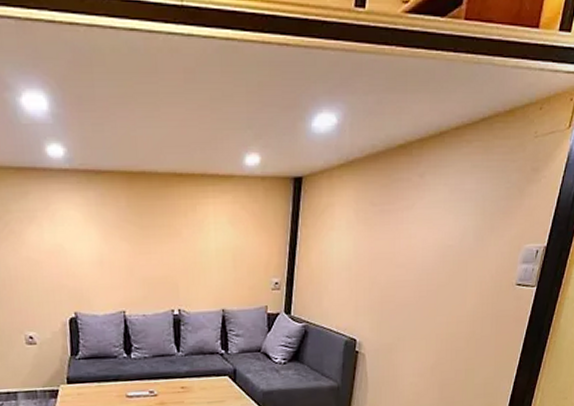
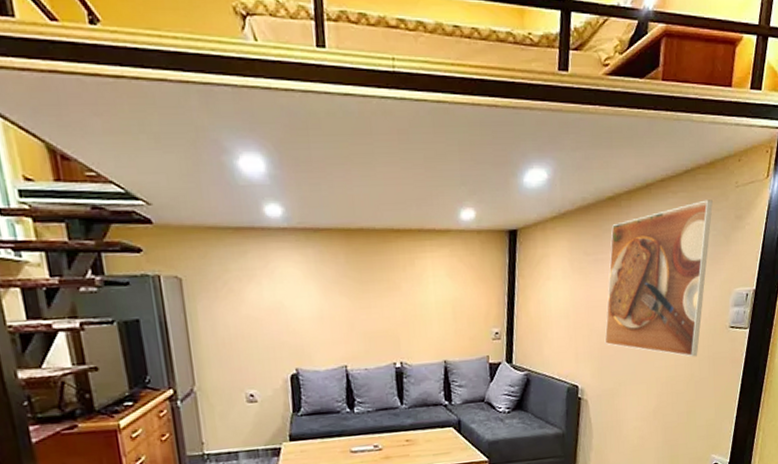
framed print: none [386,150,509,314] -> present [604,199,713,357]

